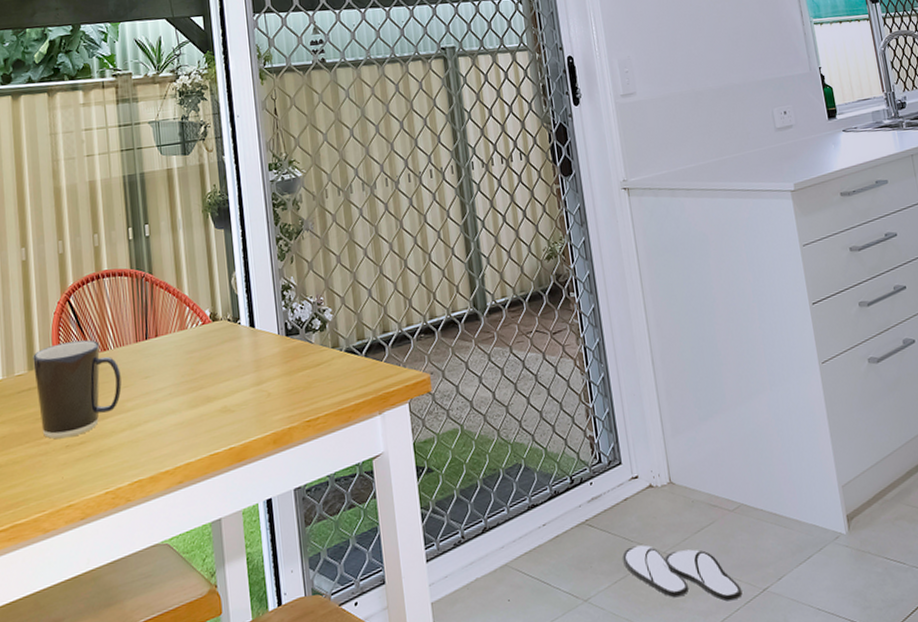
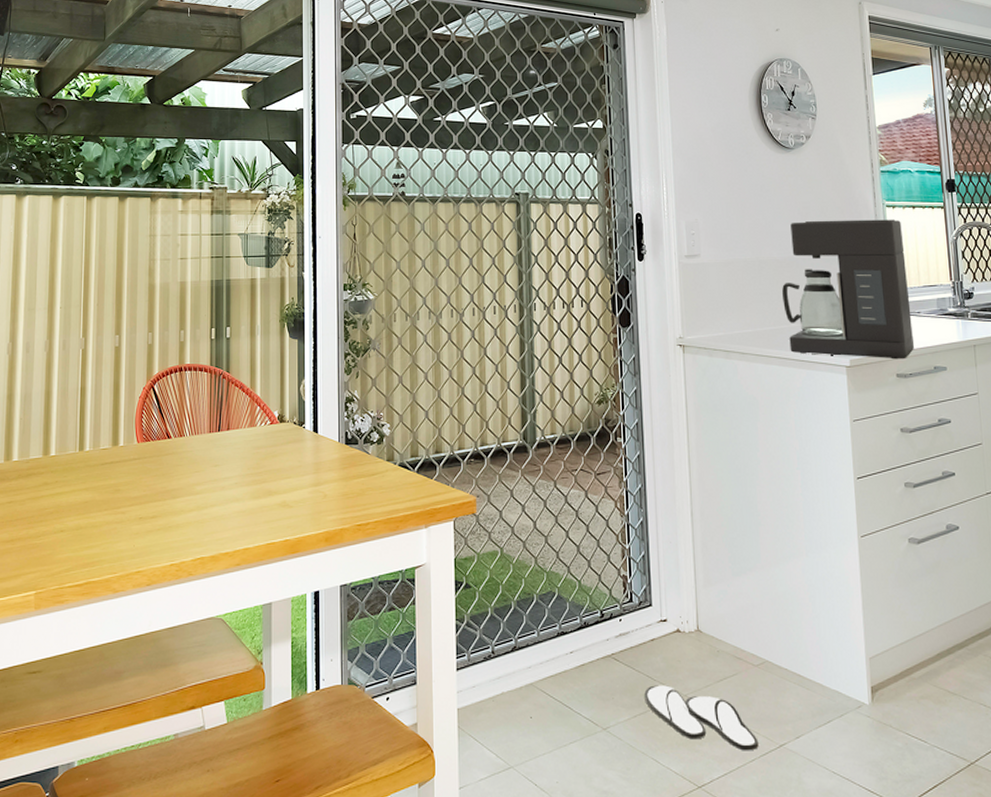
mug: present [33,340,122,439] -> none [117,425,193,511]
coffee maker: none [720,36,855,183] -> present [781,219,914,360]

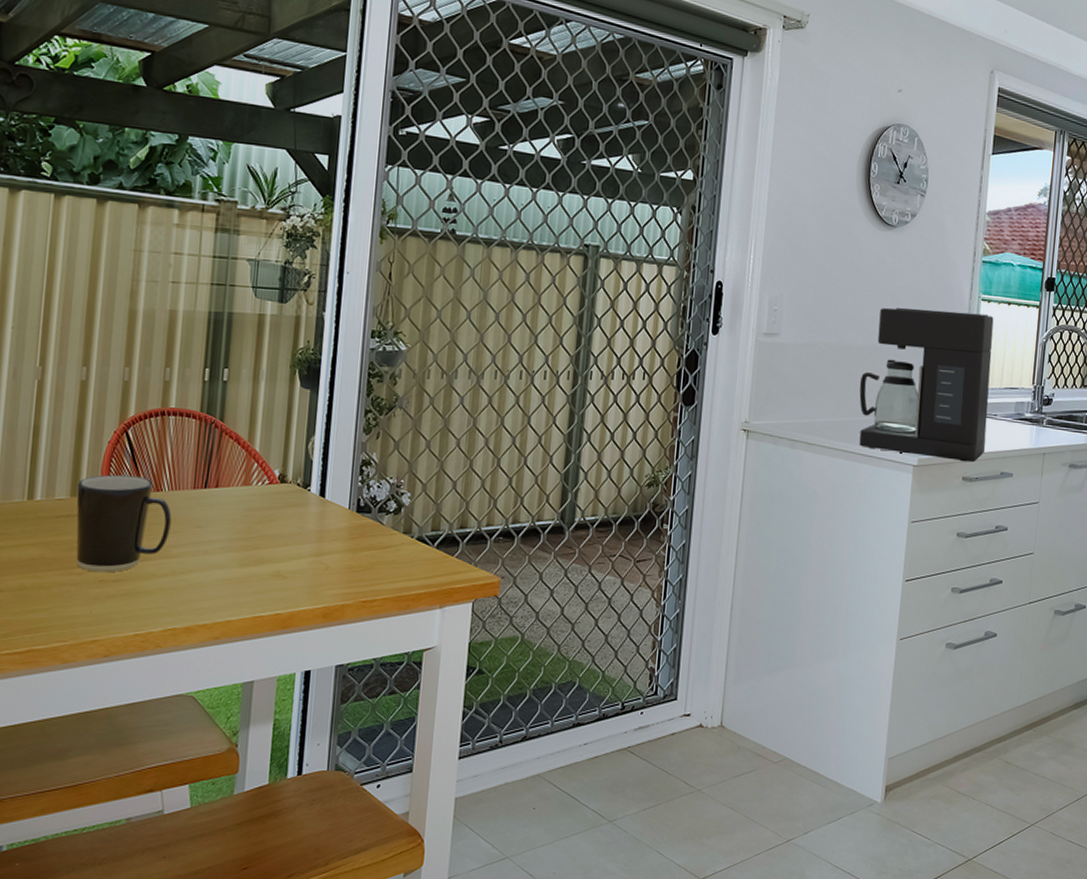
mug: none [117,425,193,511] -> present [76,474,172,573]
slippers: present [644,685,759,751] -> none [657,779,767,845]

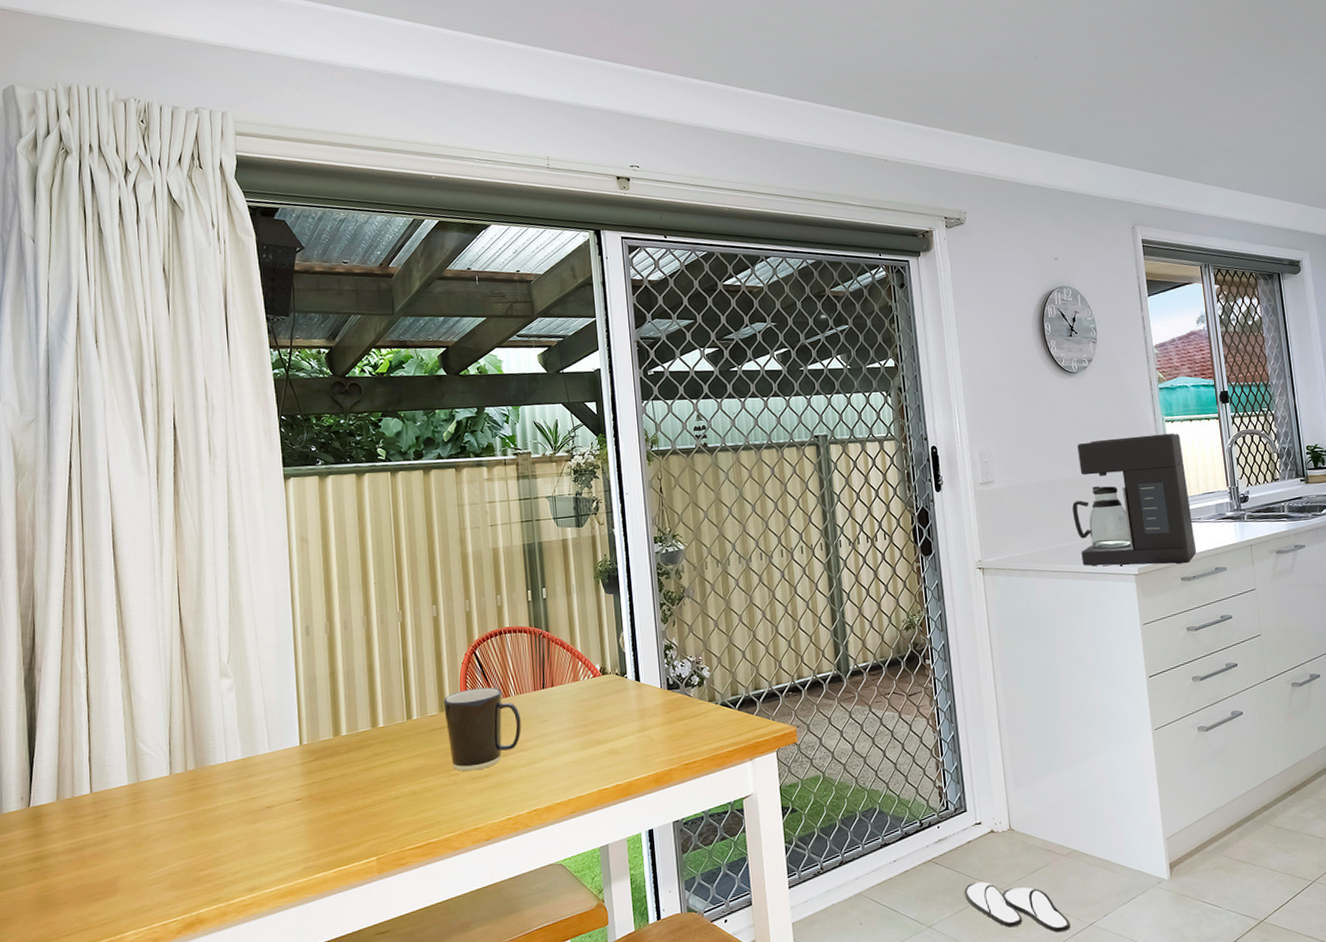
slippers: none [657,779,767,845] -> present [964,881,1071,933]

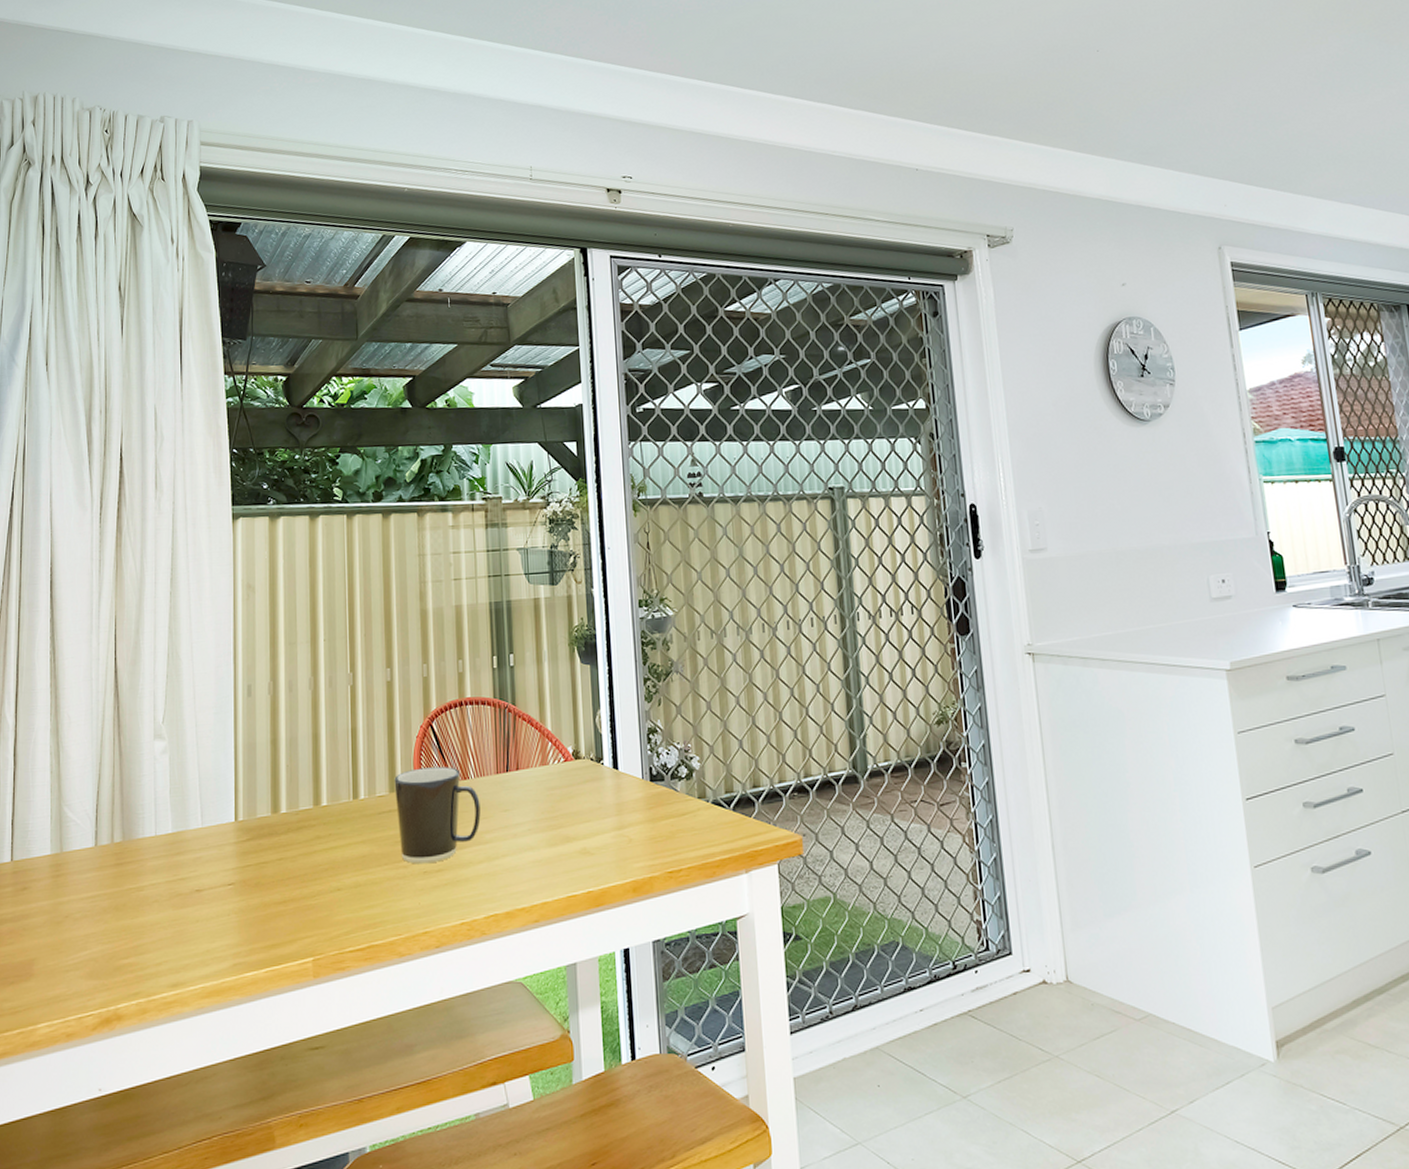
slippers: present [964,881,1071,933] -> none [1009,1045,1146,1119]
coffee maker: present [1072,433,1196,567] -> none [1145,497,1306,660]

